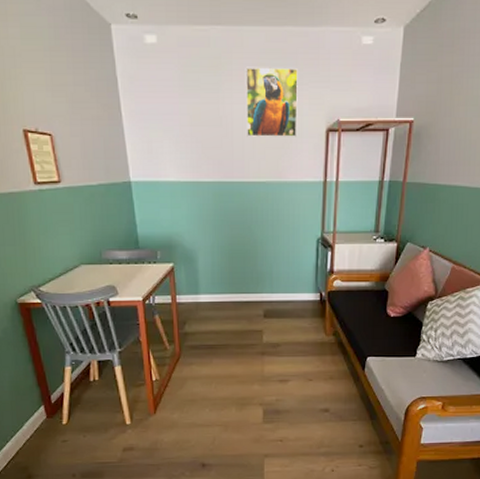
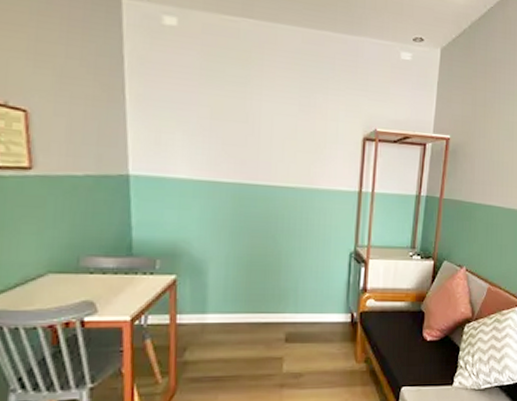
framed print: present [246,67,298,137] -> none [276,65,335,143]

